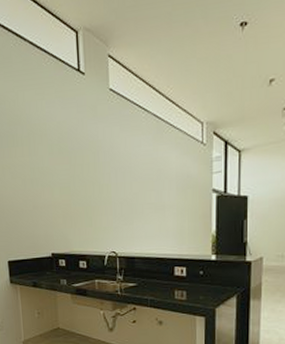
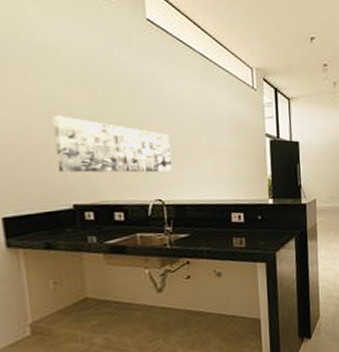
wall art: none [39,181,125,228] -> present [52,115,172,173]

